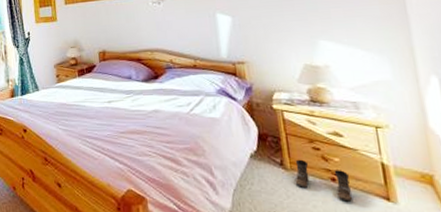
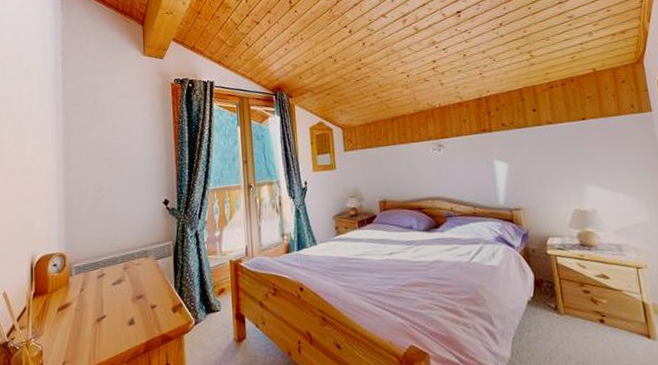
boots: present [295,159,352,202] -> none [568,303,618,342]

